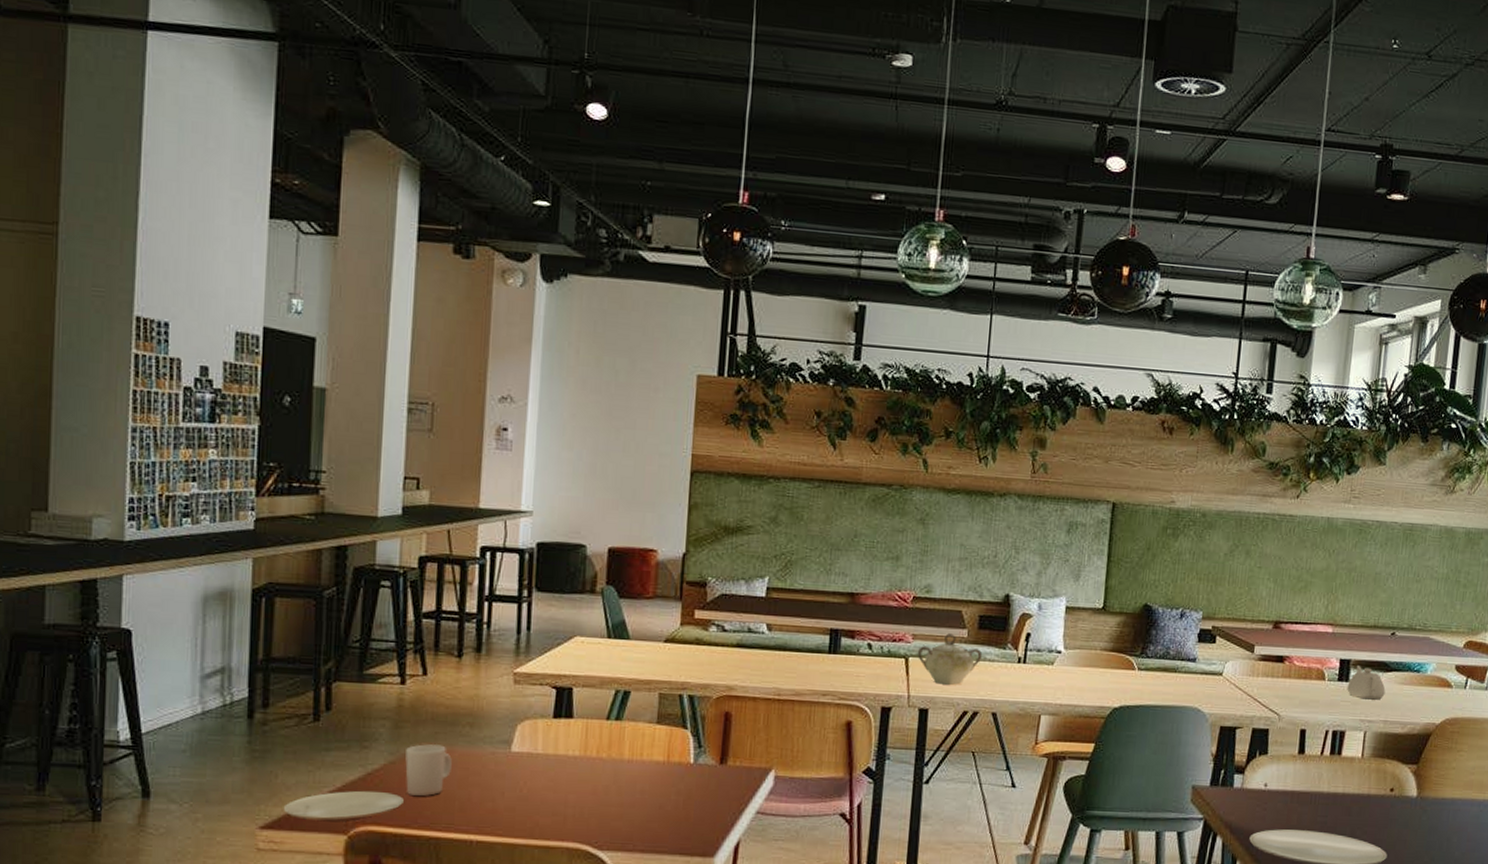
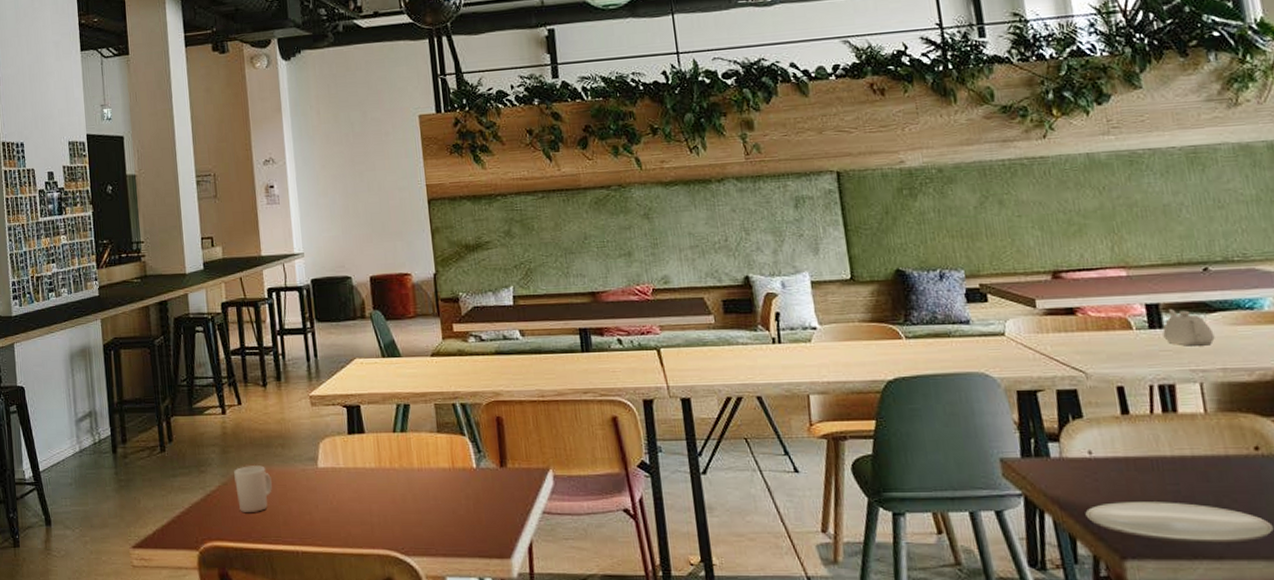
plate: present [283,790,404,822] -> none [147,510,238,540]
sugar bowl: present [918,633,983,685] -> none [668,321,735,372]

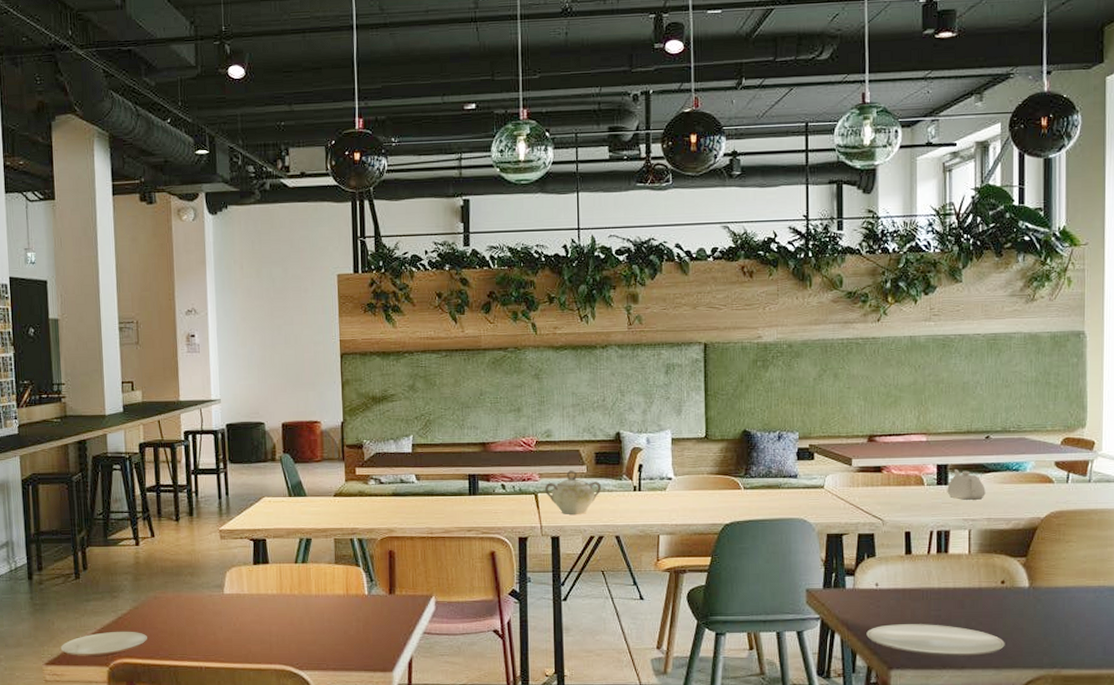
plate: none [147,510,238,540] -> present [60,631,147,657]
mug: present [234,465,272,512] -> none [145,592,180,633]
sugar bowl: none [668,321,735,372] -> present [545,470,602,514]

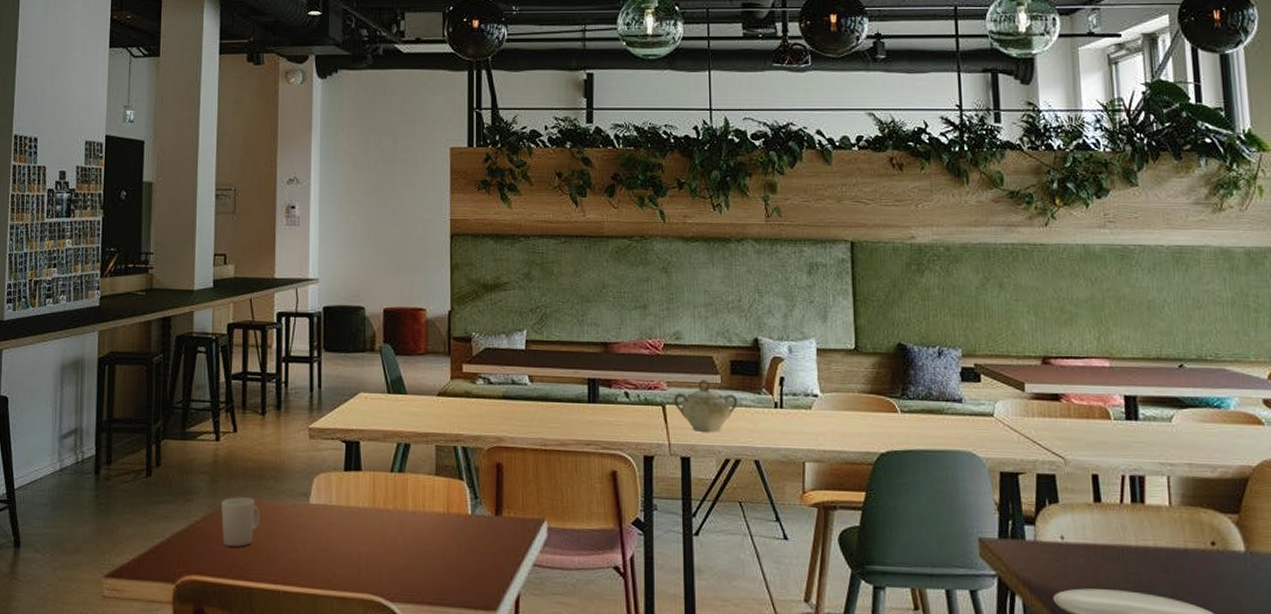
plate: present [60,631,147,657] -> none [123,541,221,572]
mug: none [145,592,180,633] -> present [221,497,260,547]
teapot: present [947,468,986,500] -> none [1138,401,1184,440]

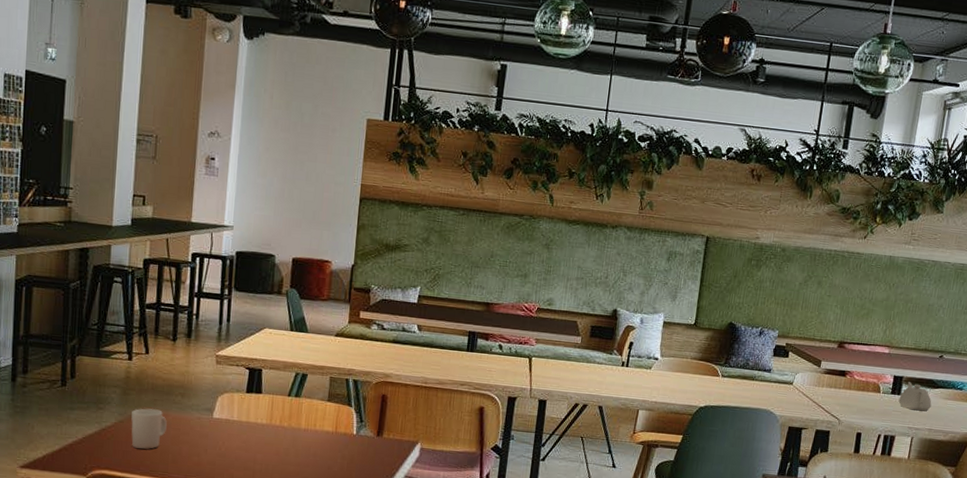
sugar bowl: present [674,379,738,432] -> none [539,339,593,382]
teapot: none [1138,401,1184,440] -> present [898,381,932,412]

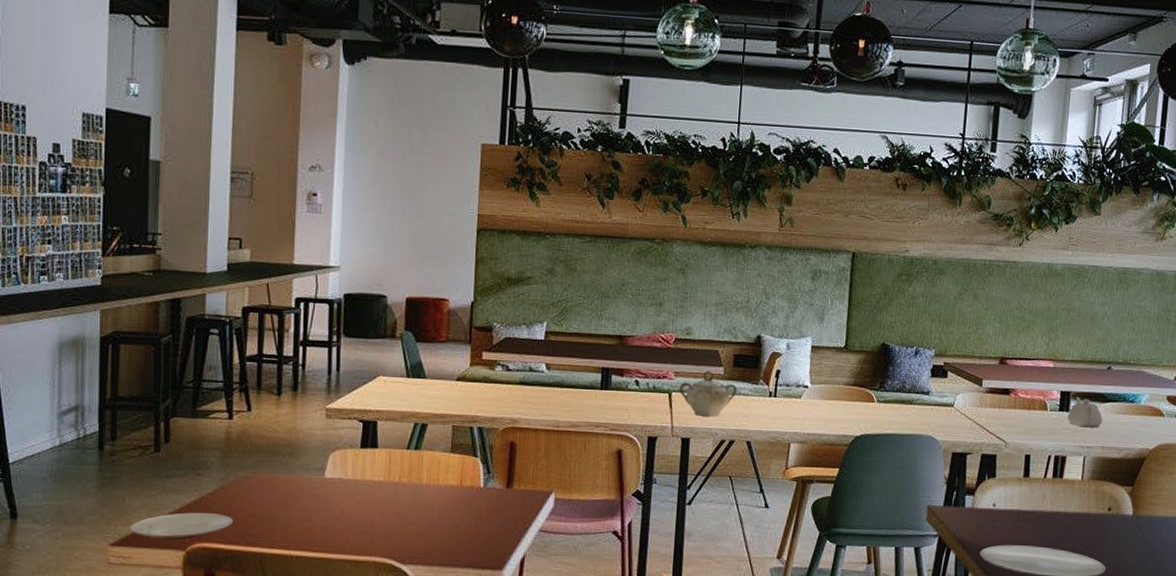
plate: none [38,442,129,466] -> present [130,512,233,540]
mug: present [131,408,167,449] -> none [234,471,274,517]
sugar bowl: none [539,339,593,382] -> present [680,371,737,417]

